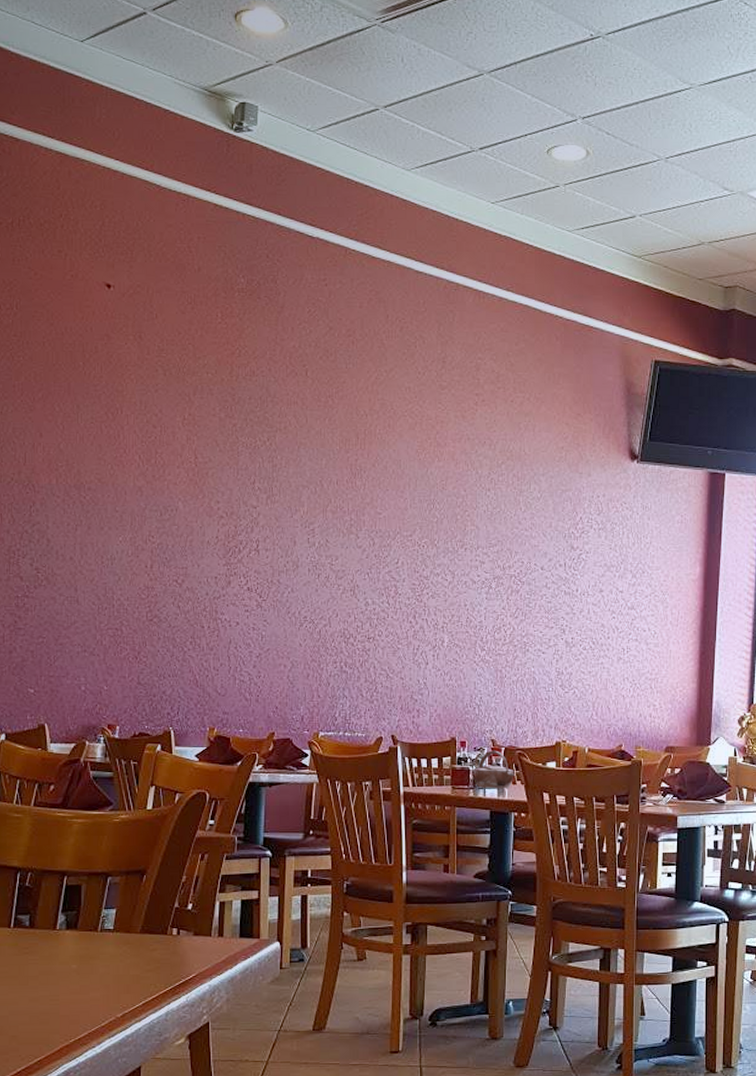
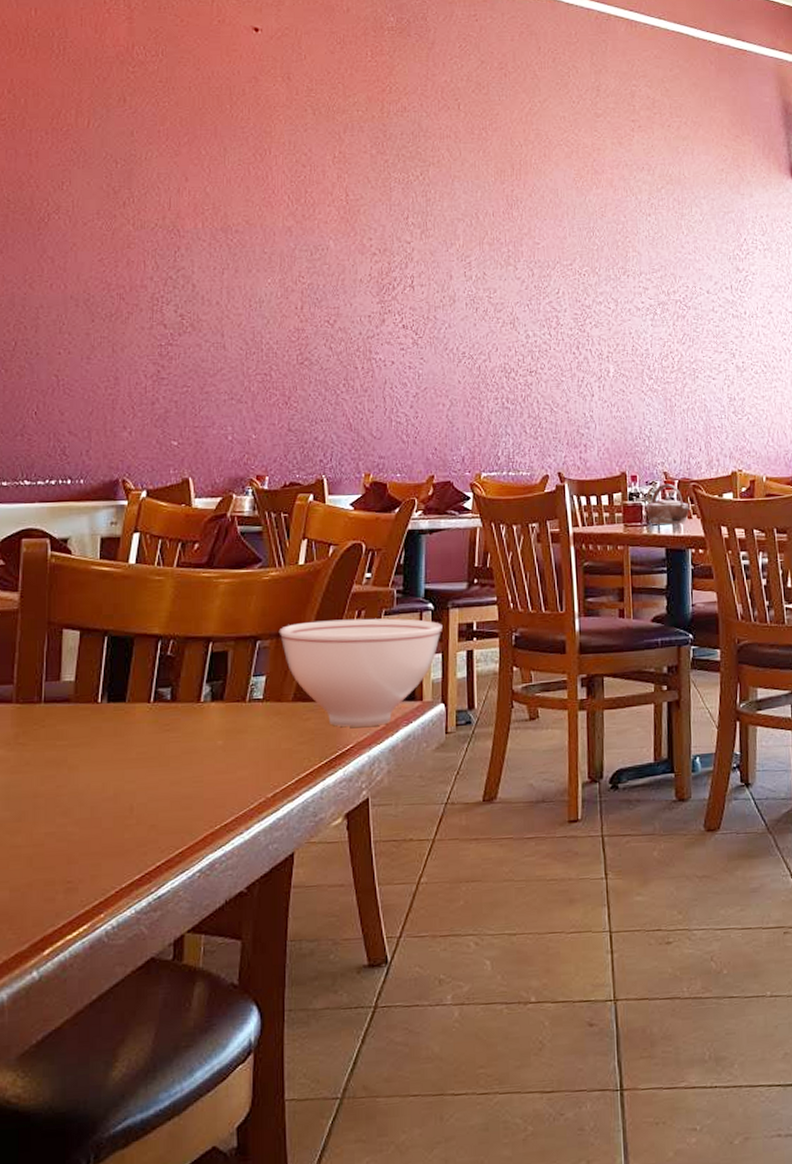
bowl: none [128,861,279,959] -> present [279,618,443,727]

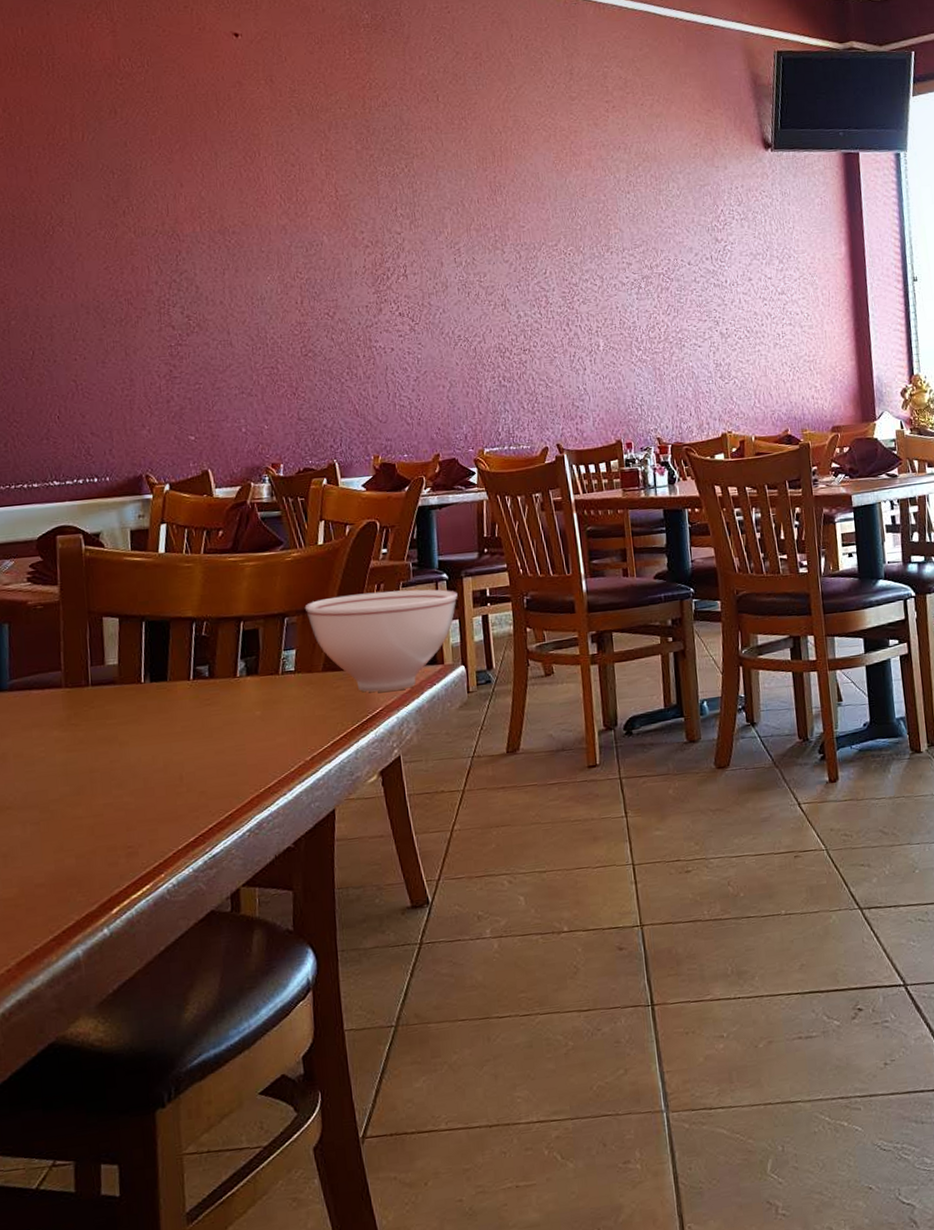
teapot: present [647,483,690,525] -> none [643,448,684,488]

